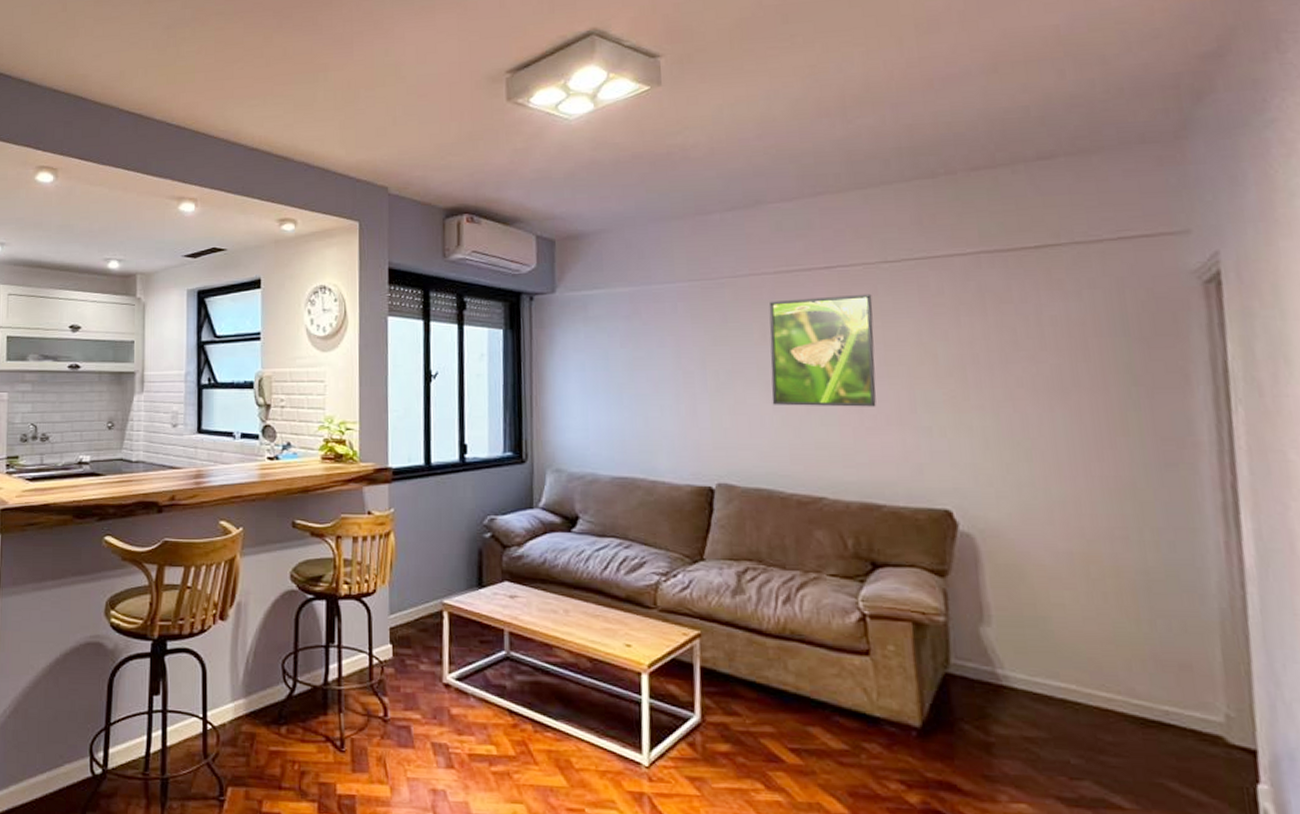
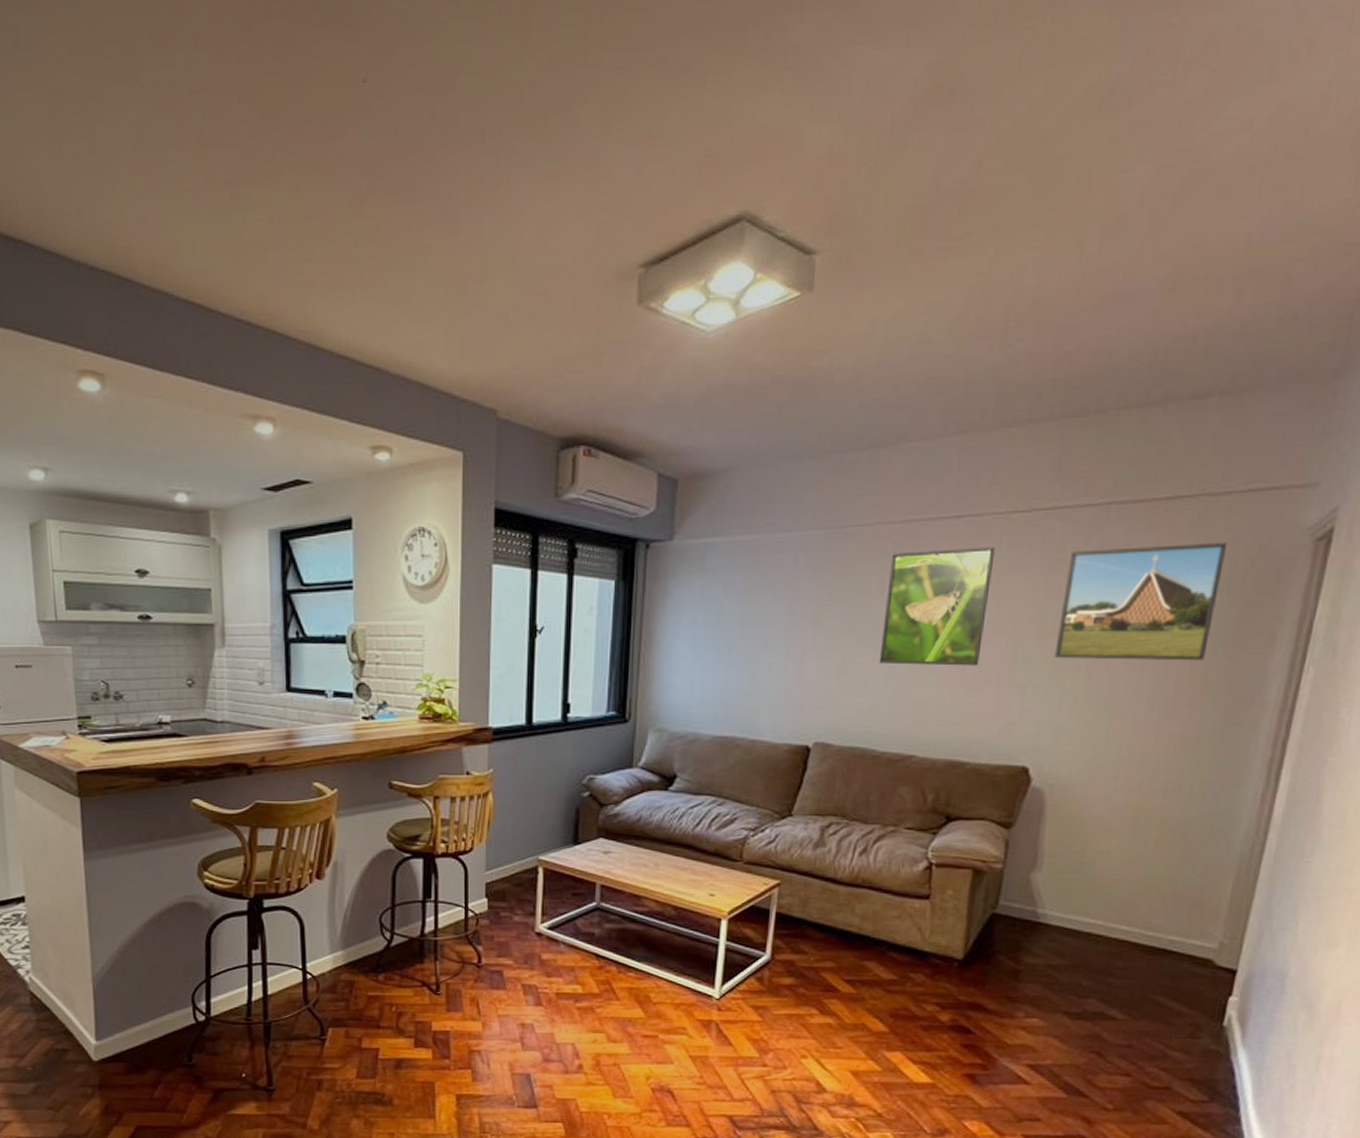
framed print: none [950,286,1118,401] -> present [1054,542,1227,661]

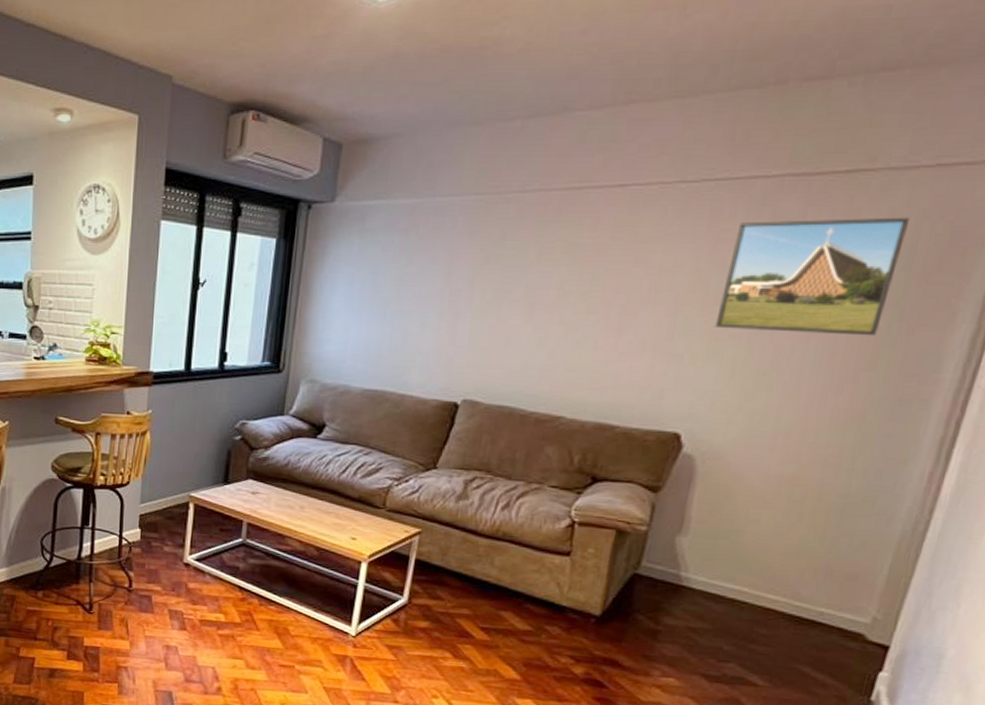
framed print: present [879,546,996,666] -> none [532,215,660,332]

